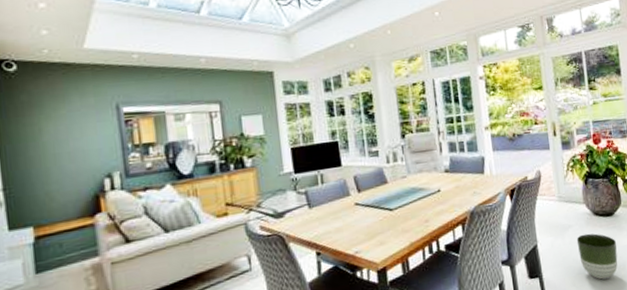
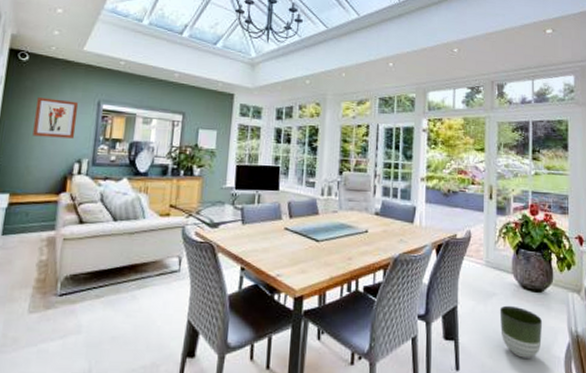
wall art: none [40,109,98,157] -> present [32,98,78,139]

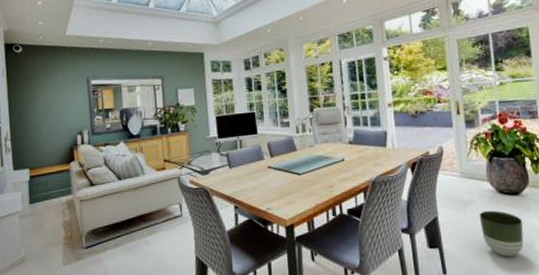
wall art: present [32,98,78,139] -> none [36,81,73,117]

